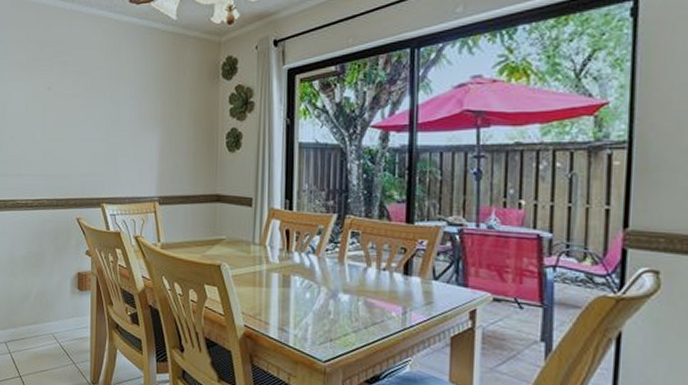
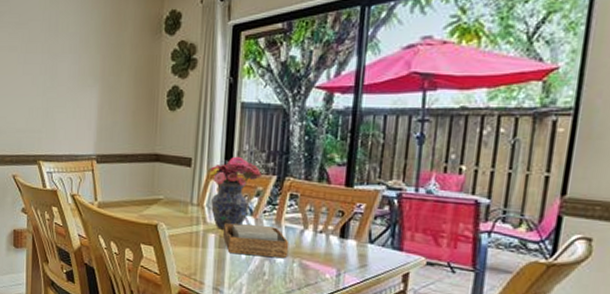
flower arrangement: none [270,195,322,269] -> present [209,156,261,230]
napkin holder: none [286,262,353,297] -> present [222,223,289,259]

